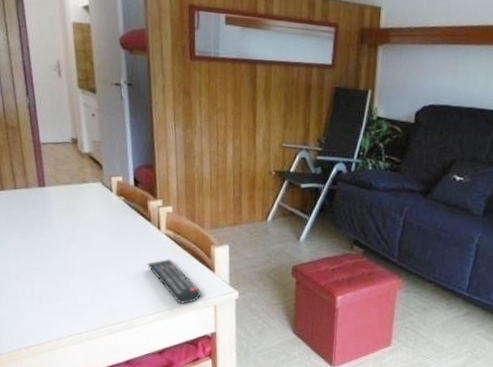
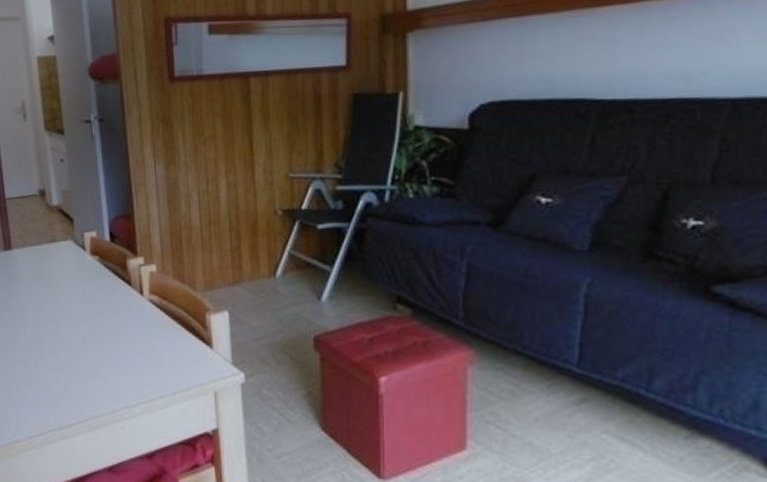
remote control: present [147,259,202,305] -> none [129,332,198,392]

